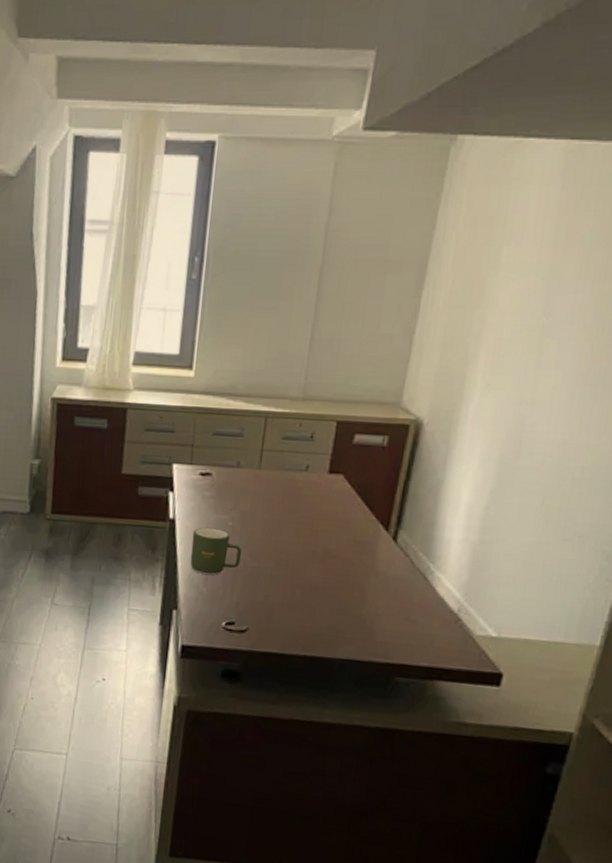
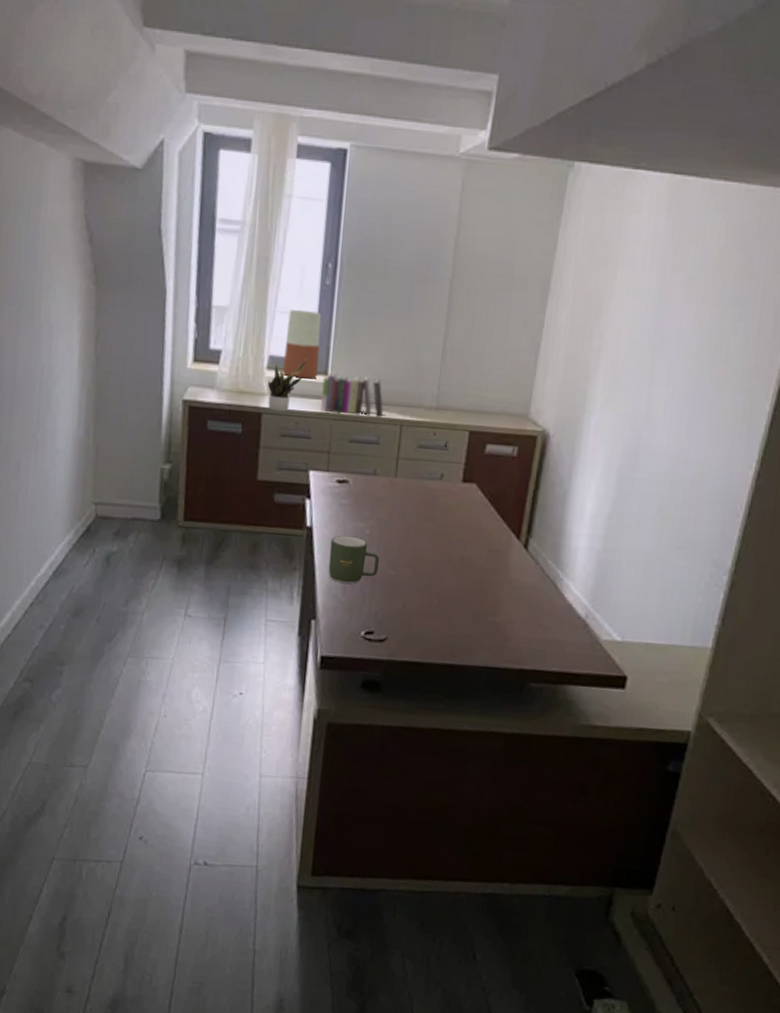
potted plant: none [133,355,171,407] -> present [267,360,306,412]
vase: none [148,306,187,374] -> present [283,310,321,379]
books: none [185,366,248,411] -> present [321,373,383,419]

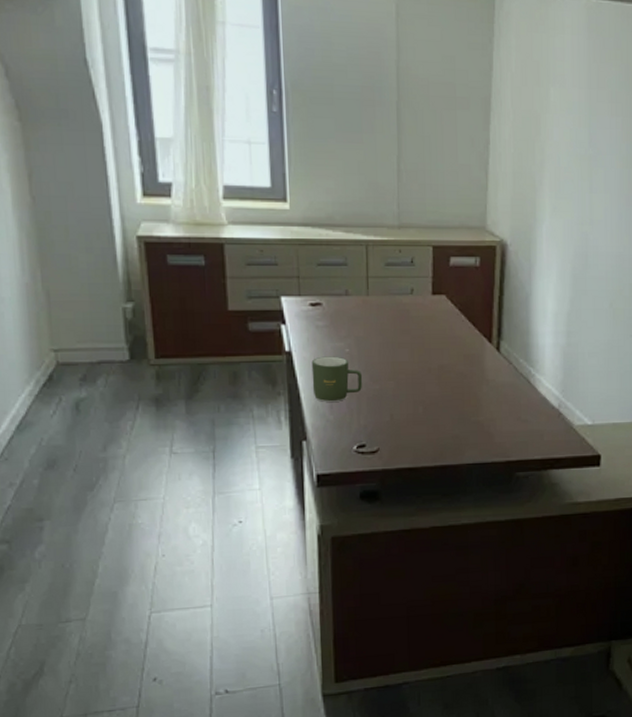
potted plant: present [267,360,306,412] -> none [225,187,263,241]
vase: present [283,310,321,379] -> none [238,138,277,206]
books: present [321,373,383,419] -> none [282,199,347,240]

